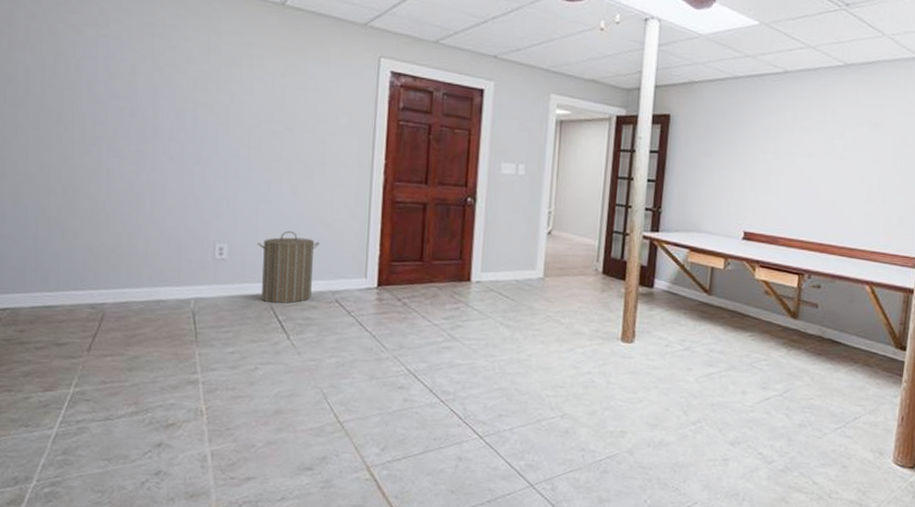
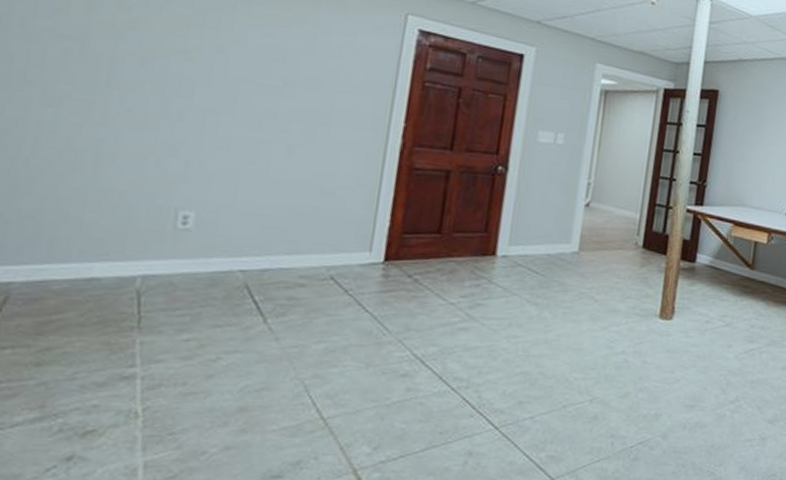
laundry hamper: present [257,230,320,304] -> none [234,197,317,282]

